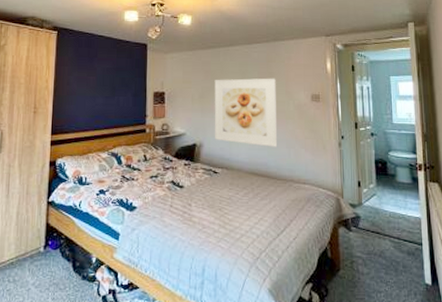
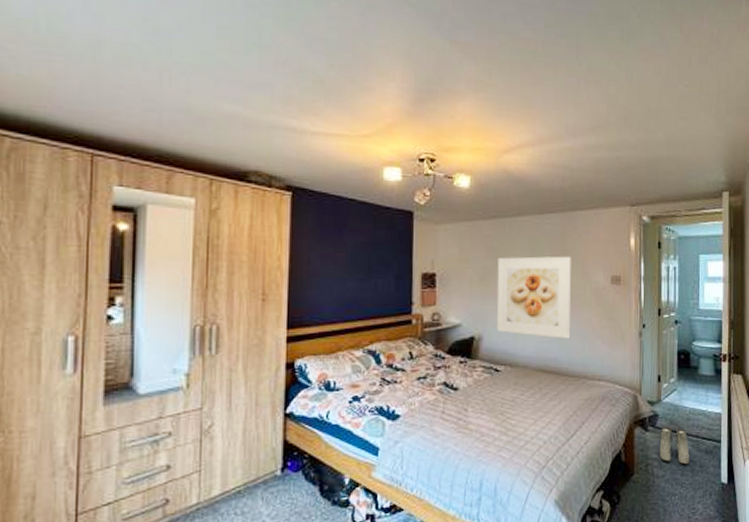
boots: none [363,228,393,264] -> present [659,426,690,465]

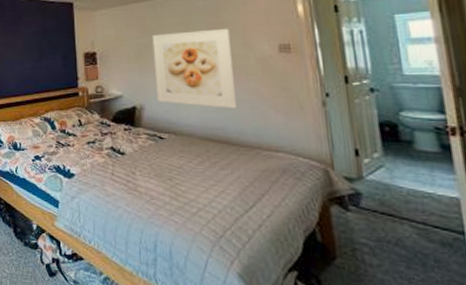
boots: present [659,426,690,465] -> none [368,207,417,257]

